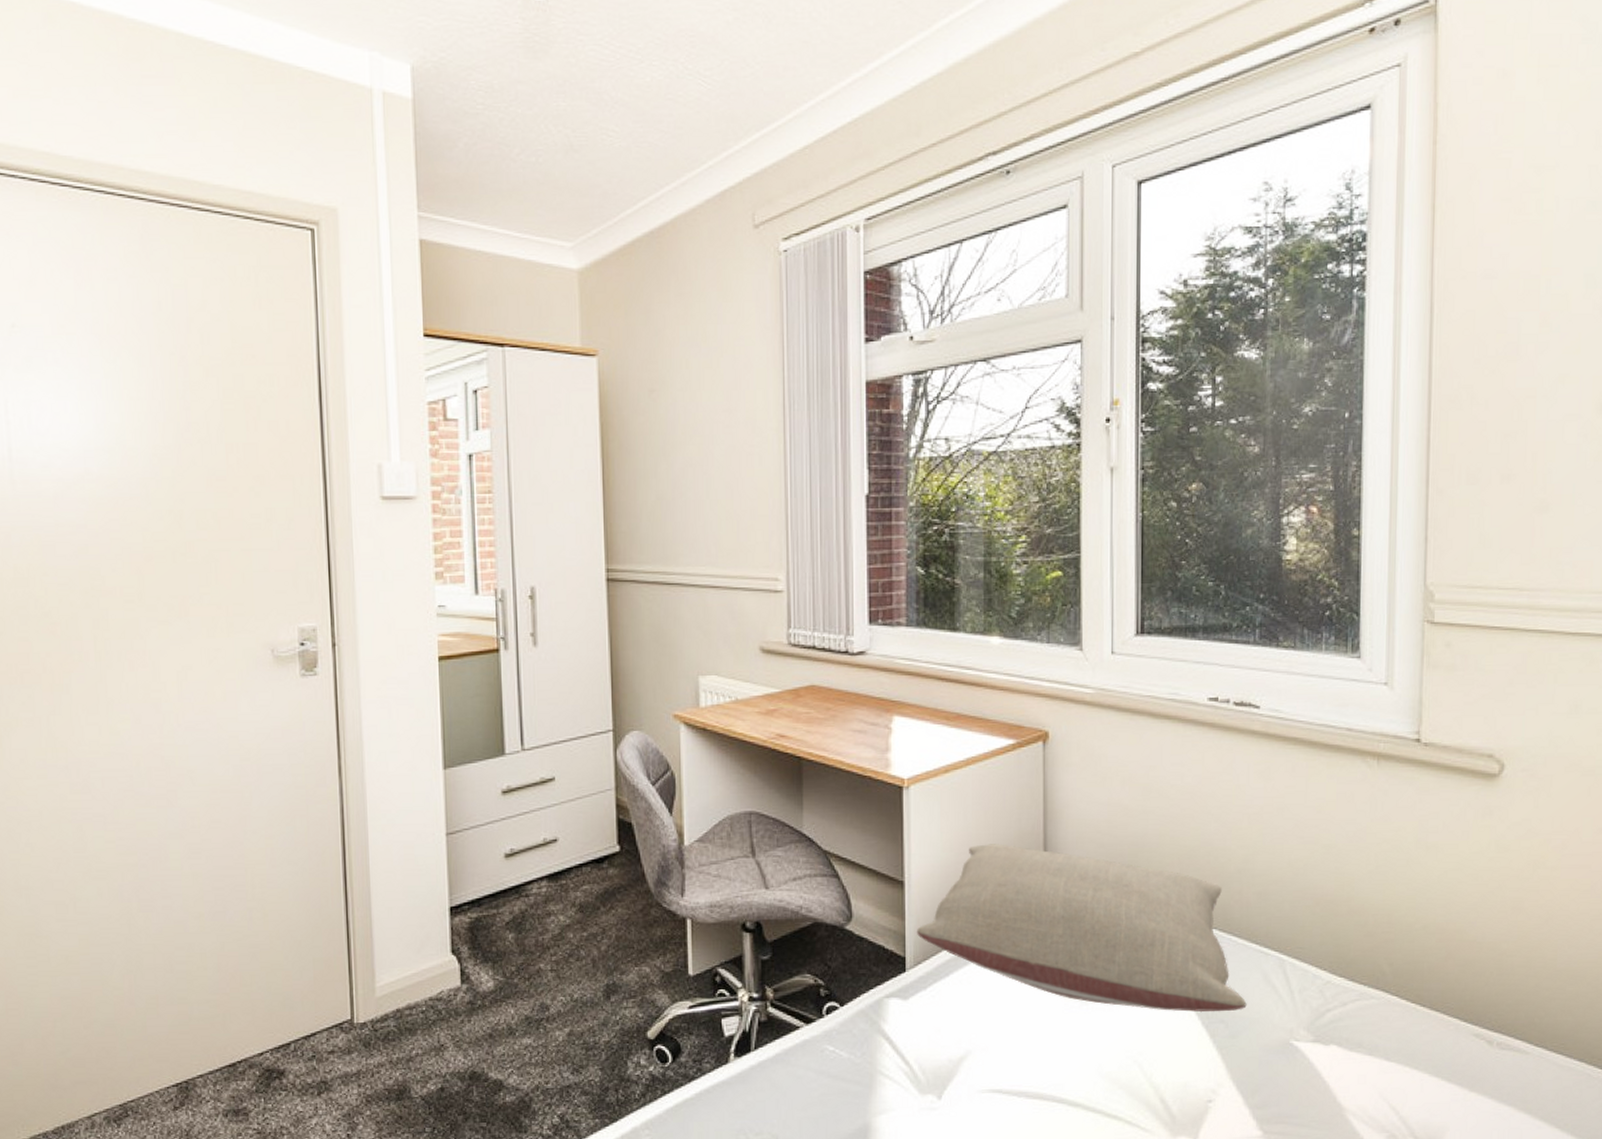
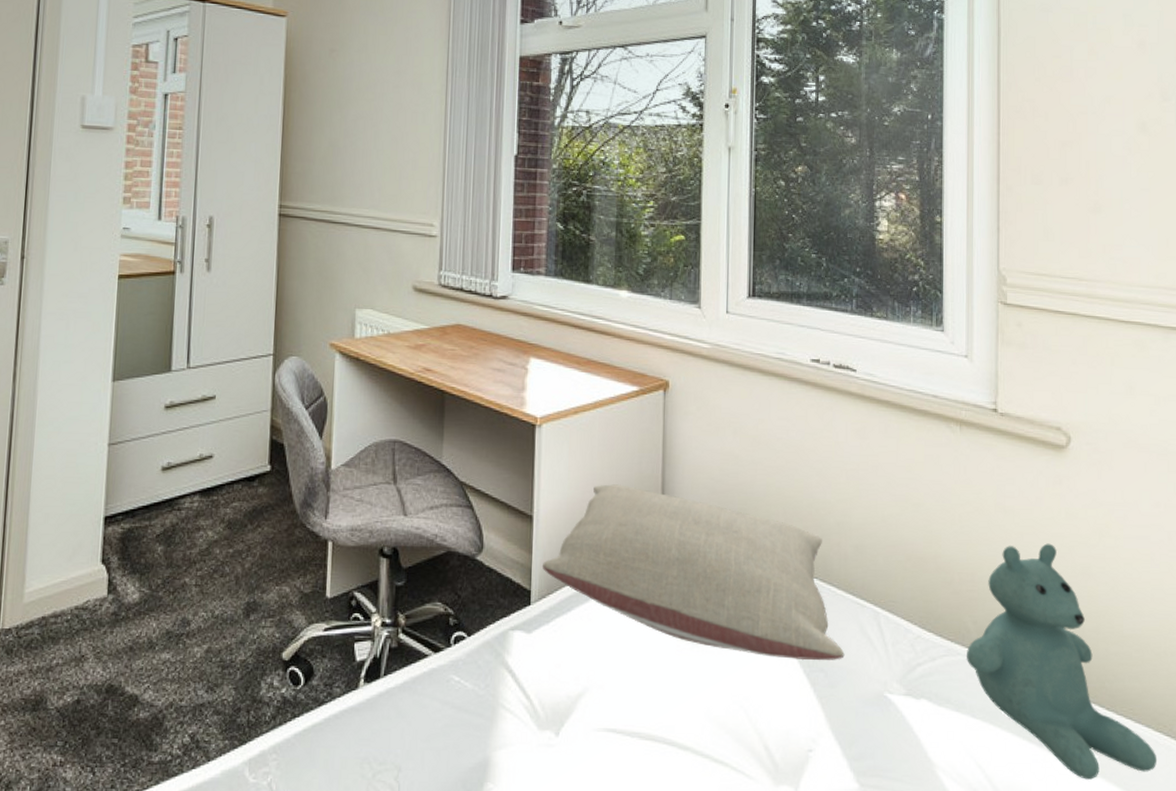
stuffed bear: none [1381,878,1590,1116] -> present [967,543,1158,780]

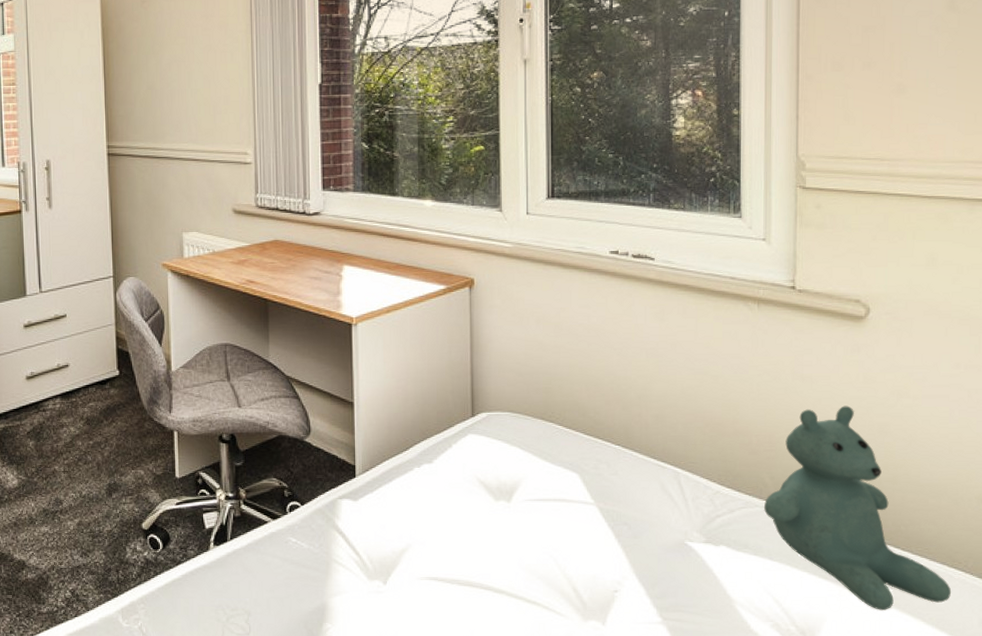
pillow: present [543,484,845,661] -> none [365,372,647,516]

